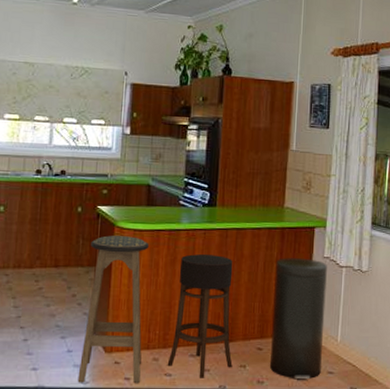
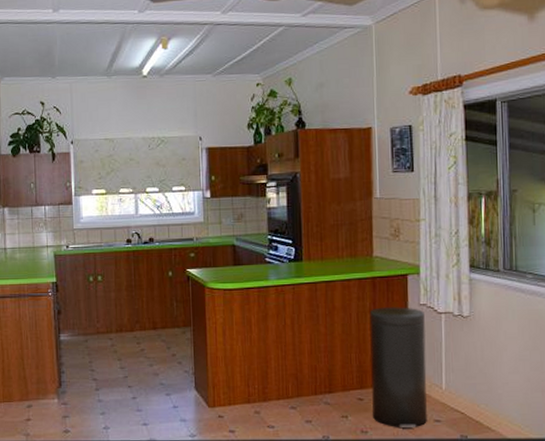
stool: present [77,235,150,384] -> none [184,296,245,436]
bar stool: present [167,254,233,378] -> none [269,309,334,429]

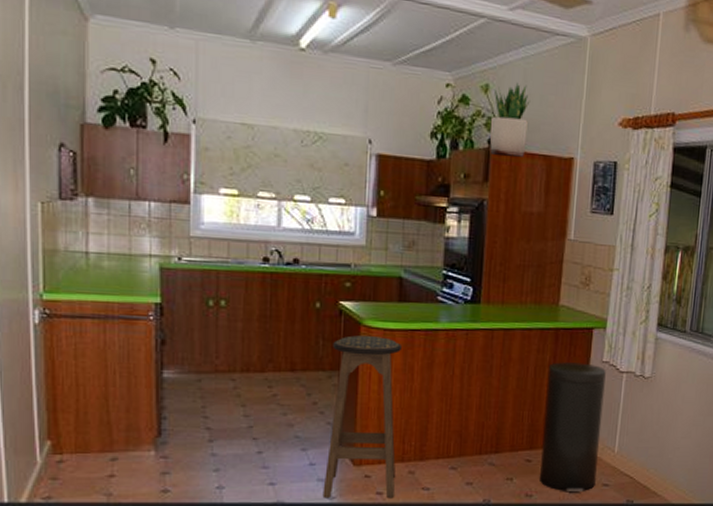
stool: none [184,296,245,436] -> present [322,335,403,499]
planter: none [295,72,328,136] -> present [489,82,531,158]

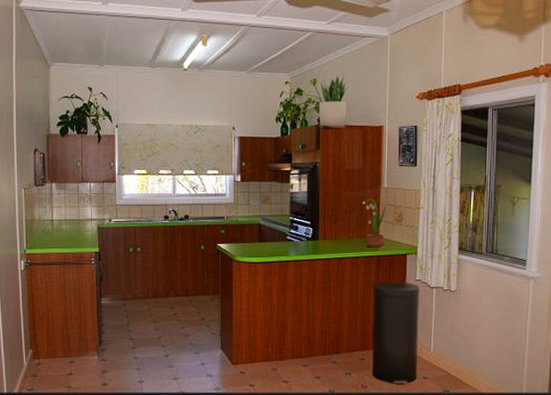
stool: present [322,335,403,499] -> none [211,268,264,389]
potted flower: none [539,251,571,318] -> present [362,197,386,248]

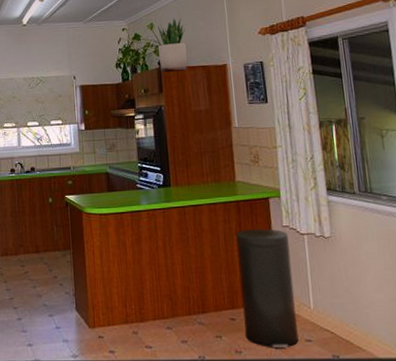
potted flower: present [362,197,386,248] -> none [213,138,243,193]

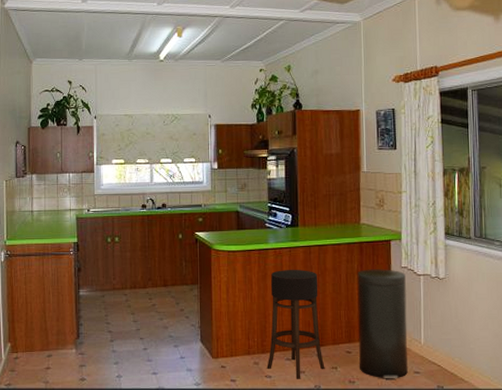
bar stool: none [145,232,209,350] -> present [267,270,325,379]
planter: present [157,18,188,73] -> none [294,61,322,116]

